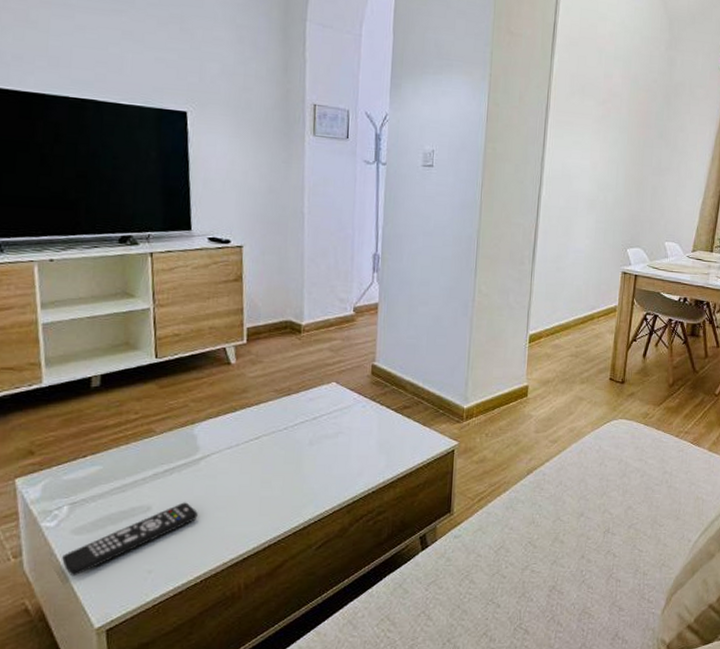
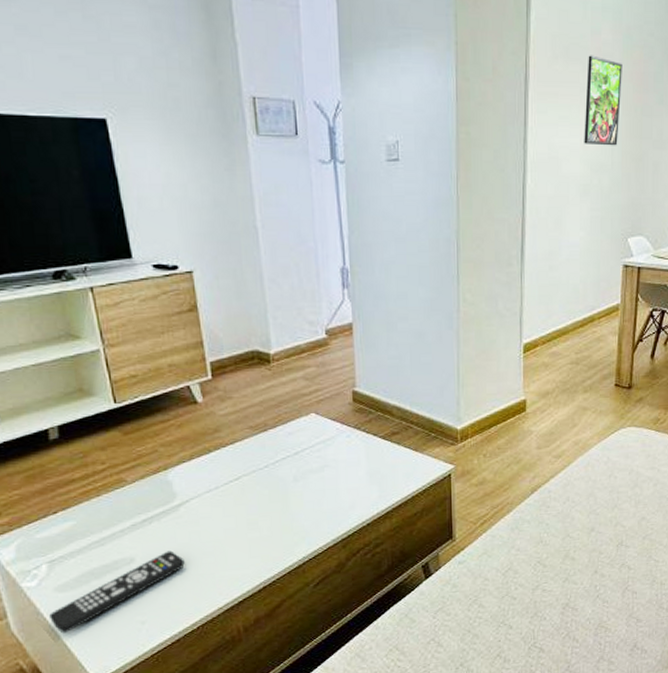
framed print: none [593,93,629,170] -> present [584,55,622,146]

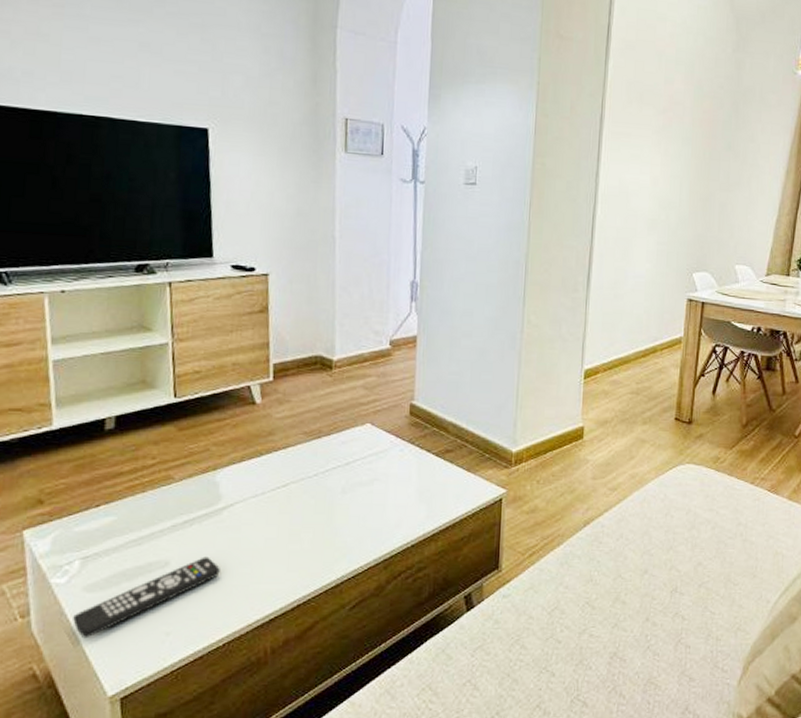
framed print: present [584,55,622,146] -> none [653,101,693,185]

